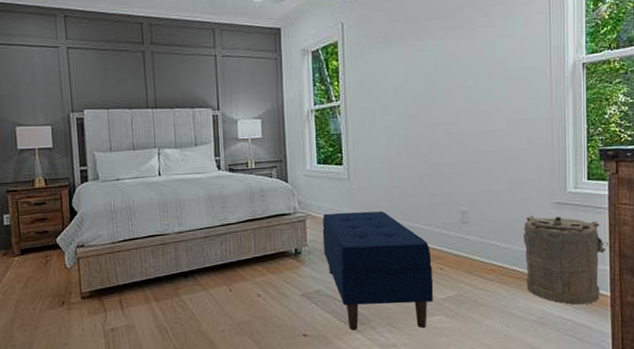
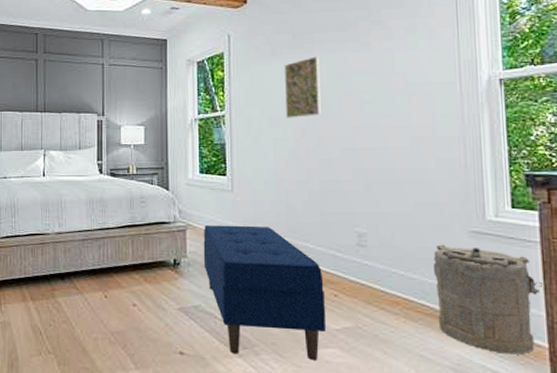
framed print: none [396,44,431,106] -> present [285,56,322,118]

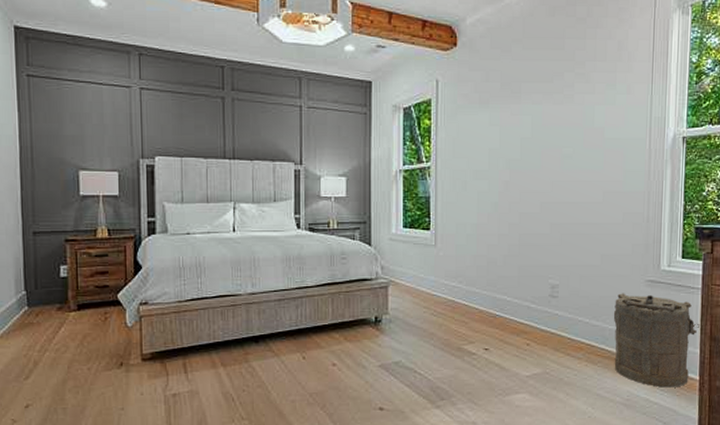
bench: present [203,224,326,360] -> none [405,280,519,406]
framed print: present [285,56,322,118] -> none [491,107,526,171]

